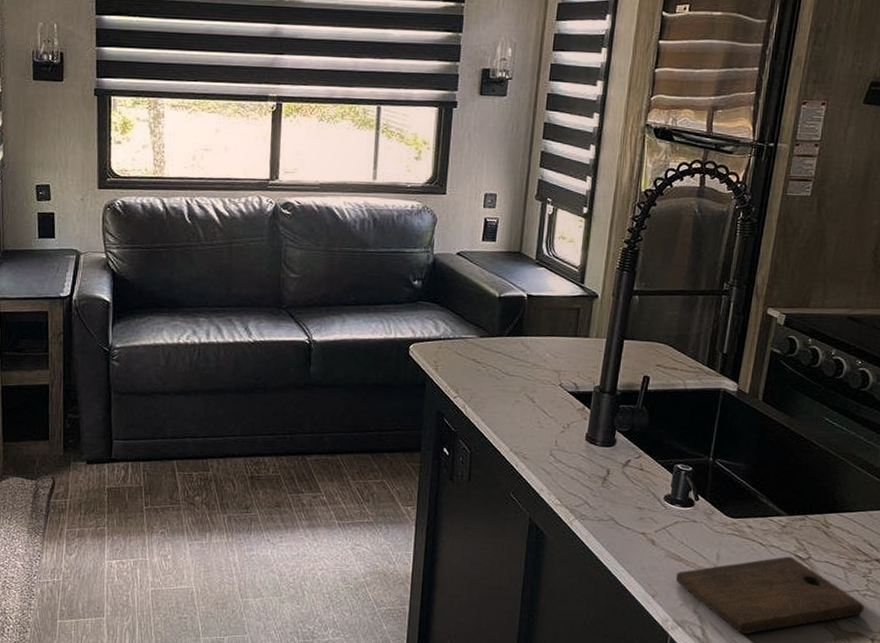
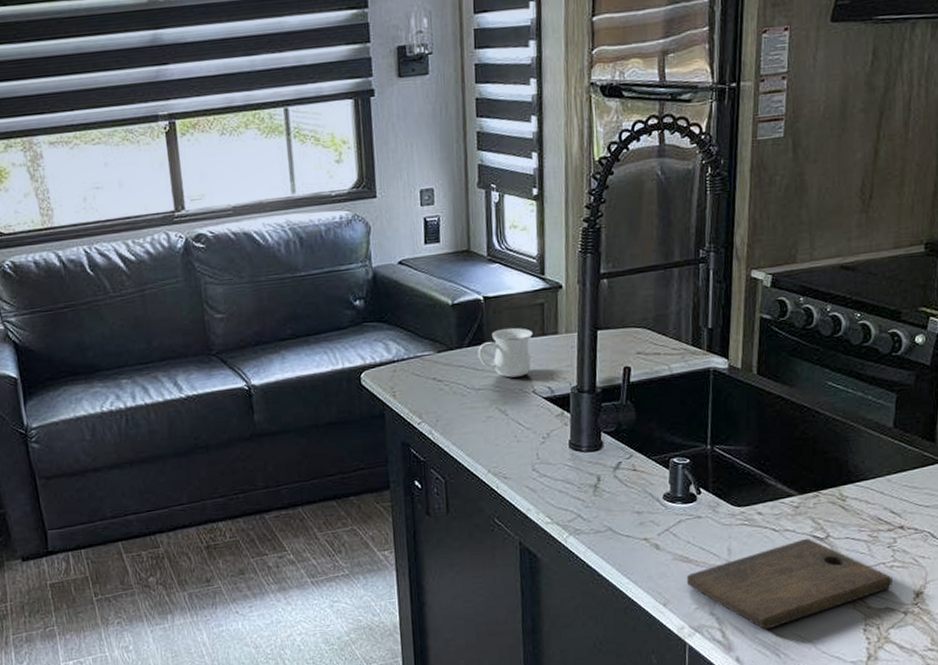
mug: none [515,325,567,370] -> present [478,327,533,378]

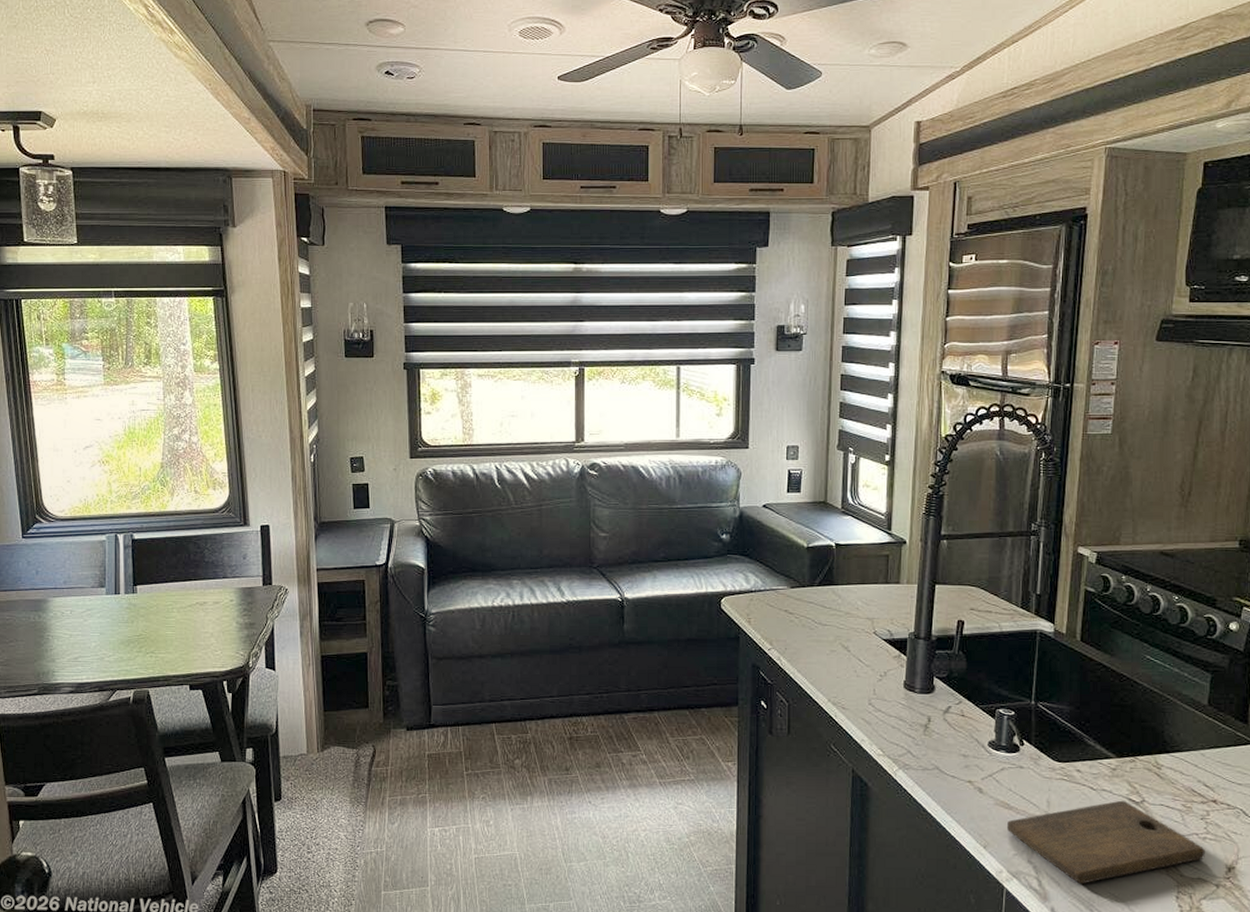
mug: present [478,327,533,378] -> none [827,573,877,618]

